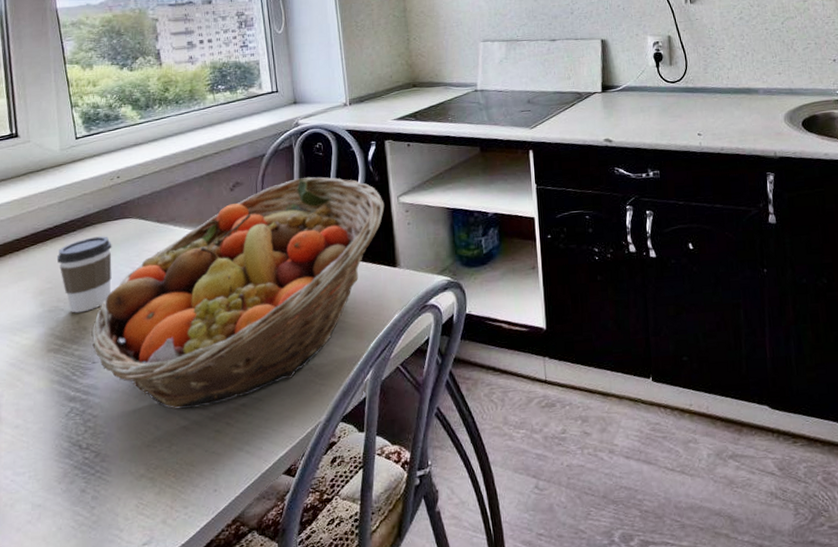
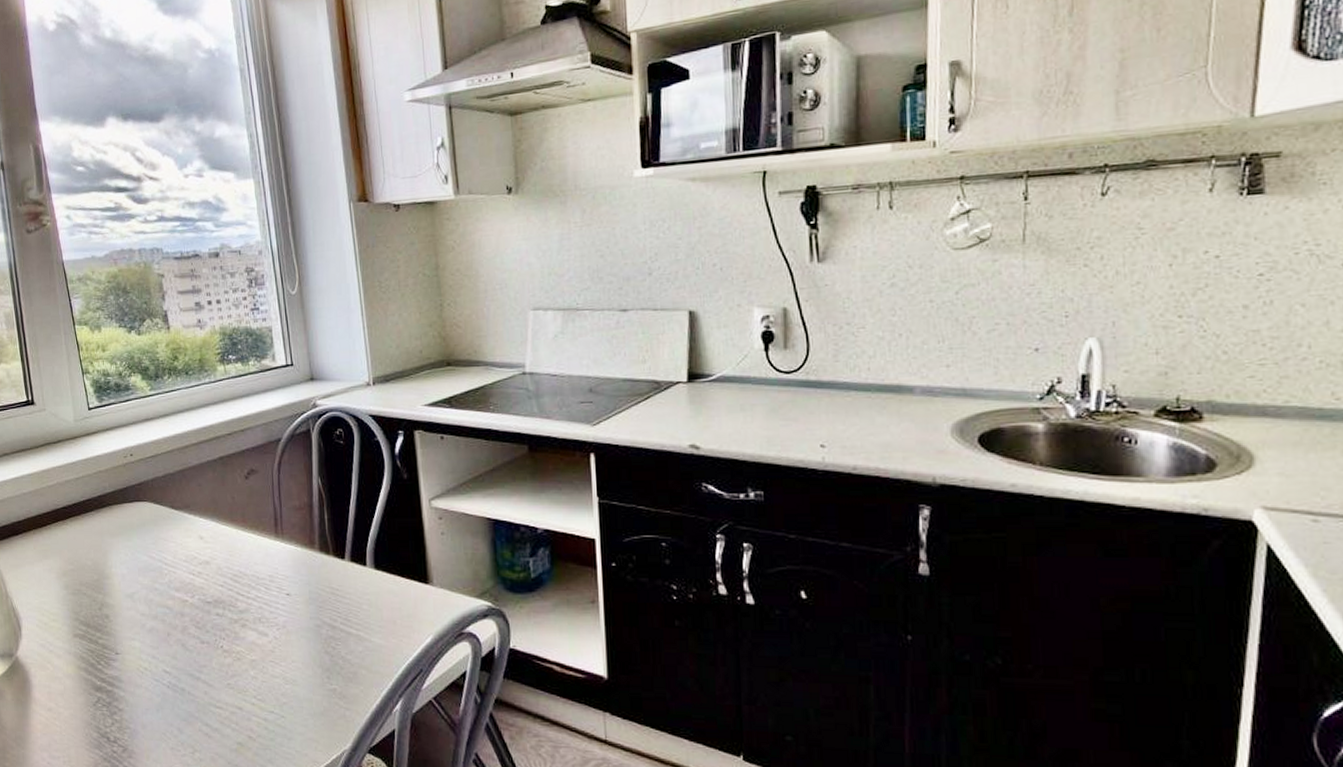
coffee cup: present [56,236,112,313] -> none [76,519,130,599]
fruit basket: present [91,176,385,409] -> none [113,468,415,716]

